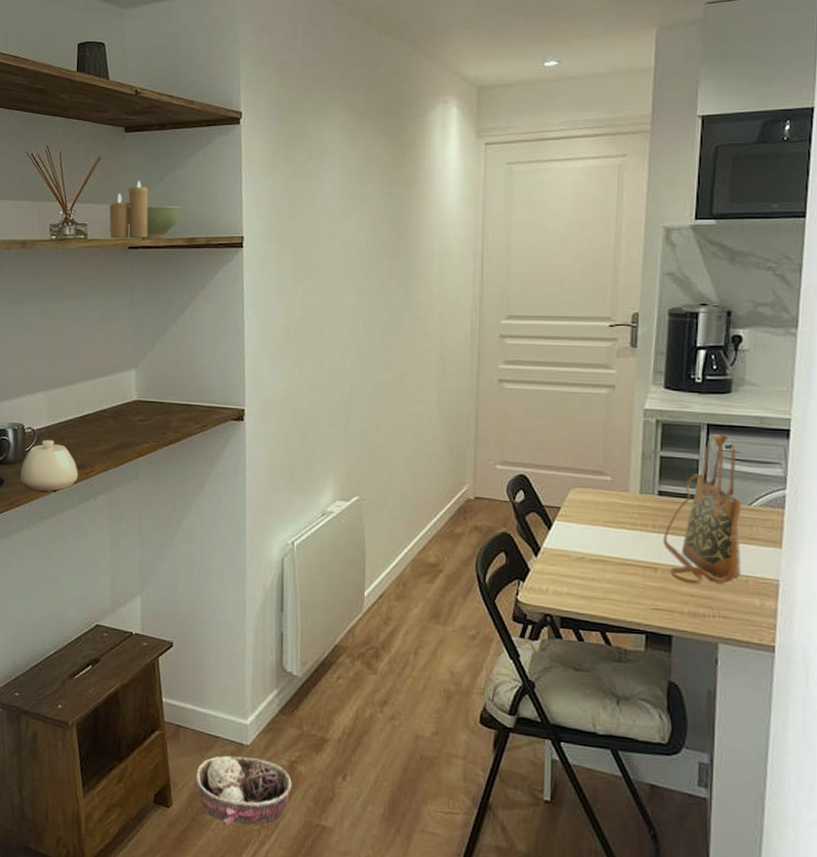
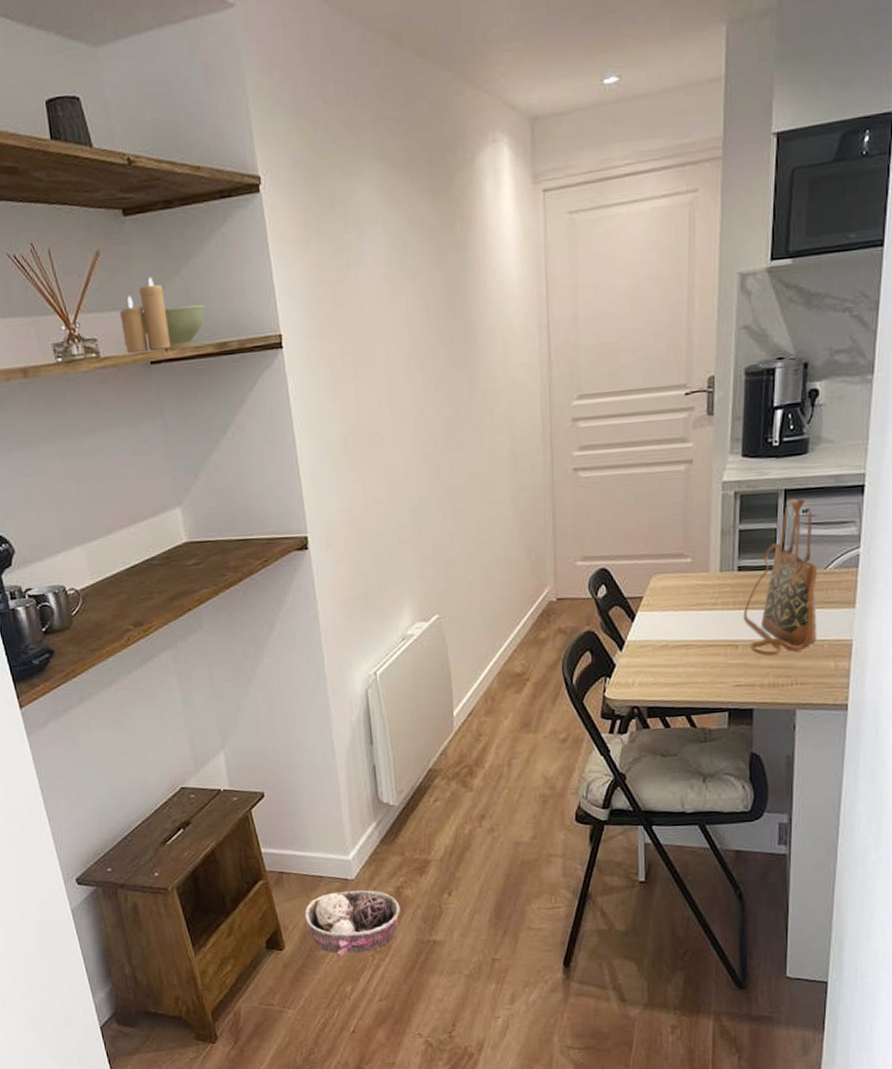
sugar bowl: present [19,440,79,492] -> none [69,599,137,658]

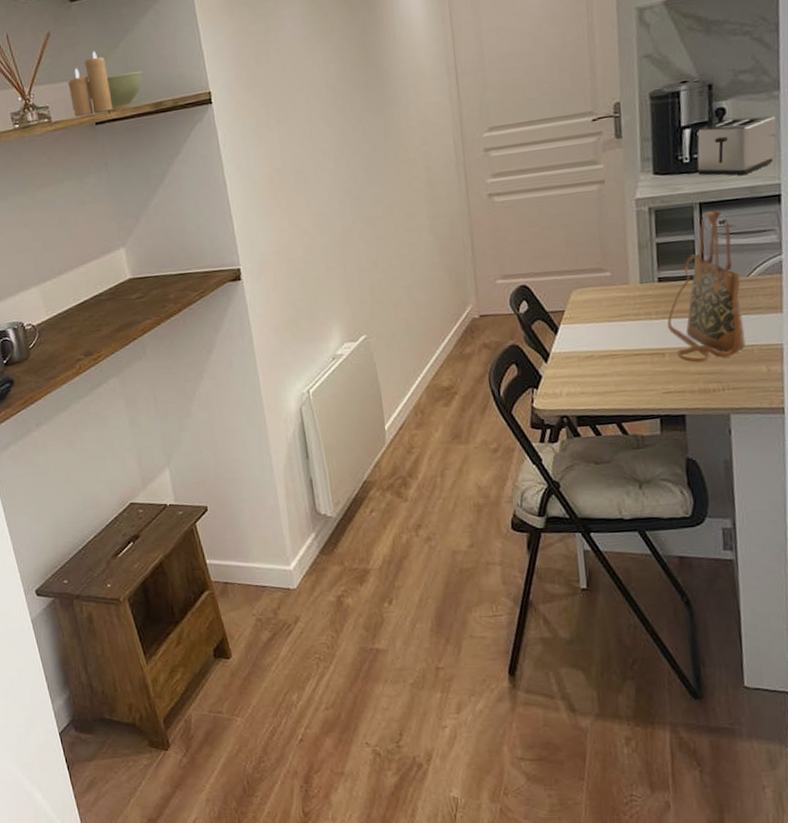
decorative basket: present [304,890,400,957] -> none [249,599,342,666]
toaster: none [786,400,868,463] -> present [696,115,777,176]

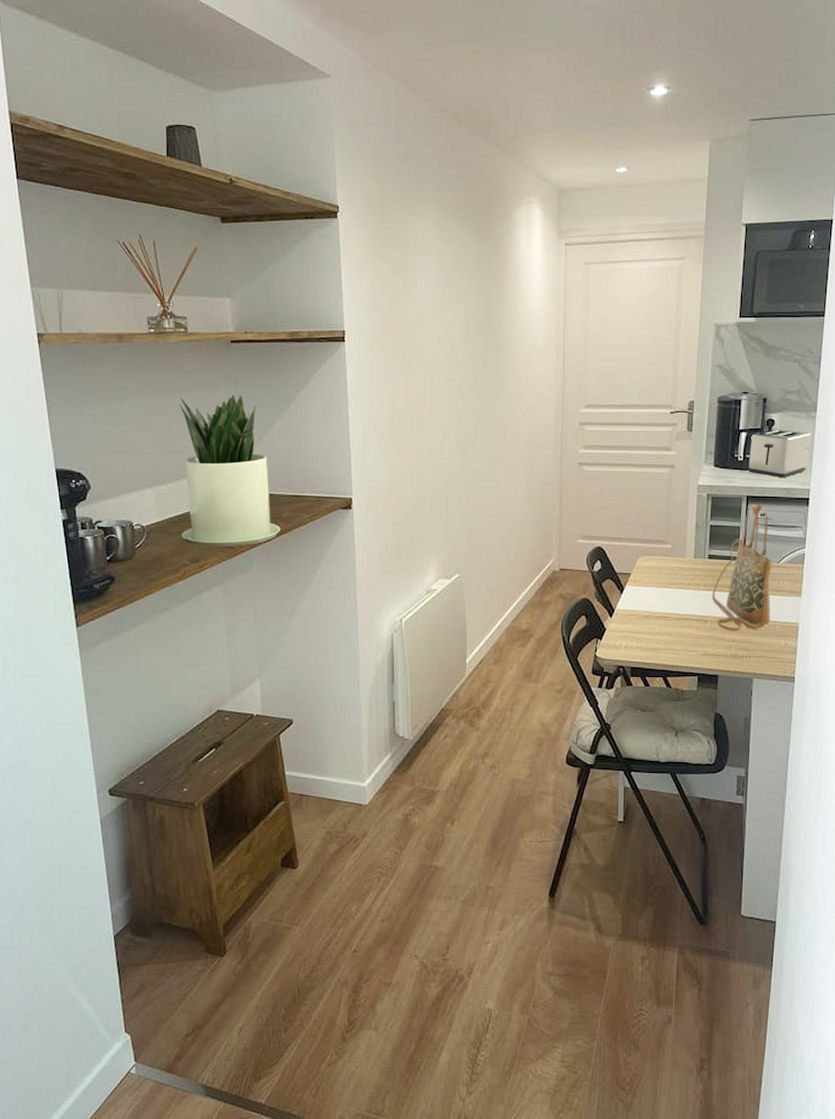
planter: none [52,178,170,339] -> present [180,394,280,547]
candle: present [67,51,113,118] -> none [209,273,250,333]
bowl: present [87,71,144,111] -> none [228,299,284,332]

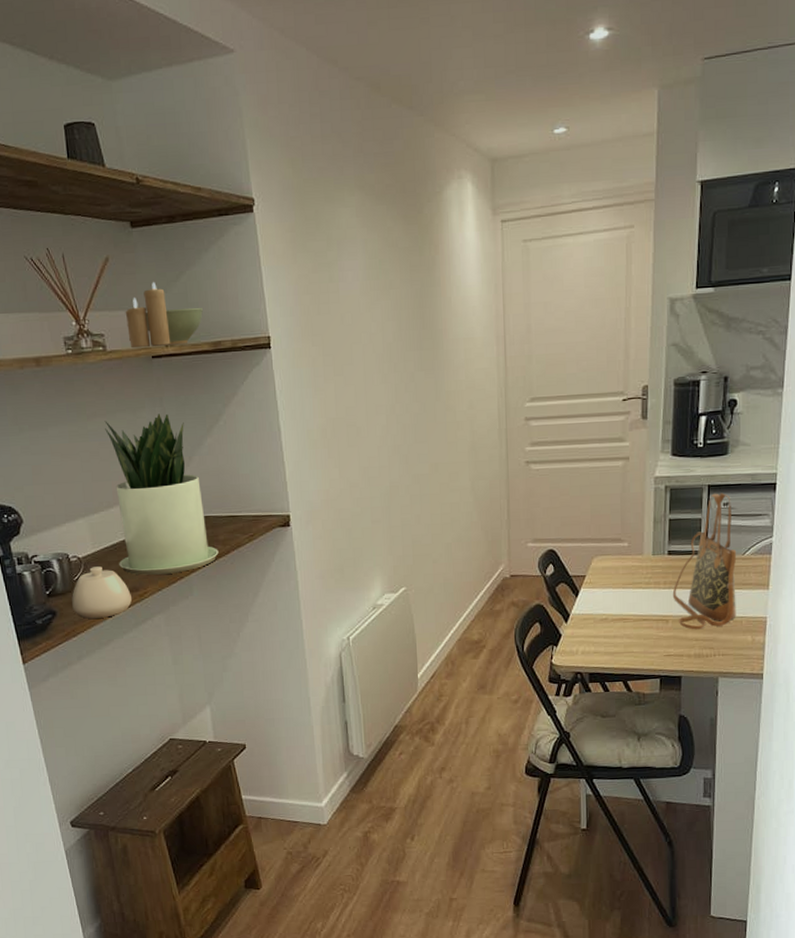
sugar bowl: none [130,536,192,586] -> present [71,566,133,619]
candle: none [209,273,250,333] -> present [125,282,171,349]
bowl: none [228,299,284,332] -> present [145,307,204,345]
toaster: present [748,429,812,478] -> none [709,409,779,463]

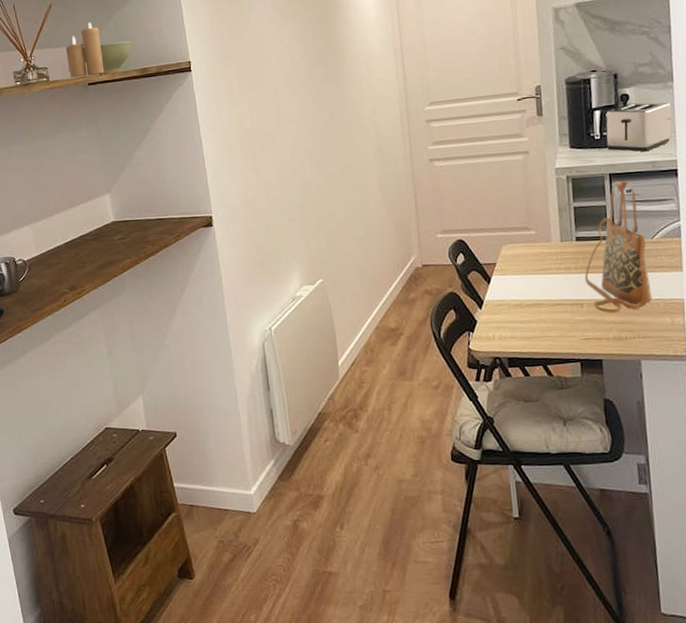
sugar bowl: present [71,566,133,619] -> none [17,268,71,316]
planter: present [104,414,219,575] -> none [47,132,148,275]
toaster: none [709,409,779,463] -> present [605,102,672,152]

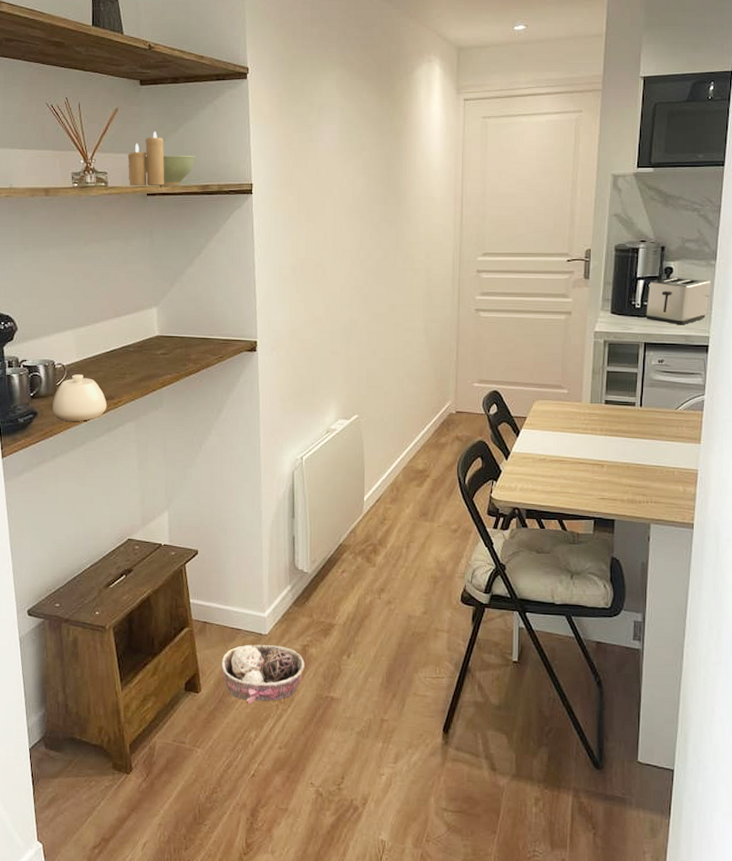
sugar bowl: none [17,268,71,316] -> present [51,374,108,421]
decorative basket: none [212,523,298,587] -> present [221,644,305,705]
handbag: present [584,180,652,313] -> none [608,350,670,477]

